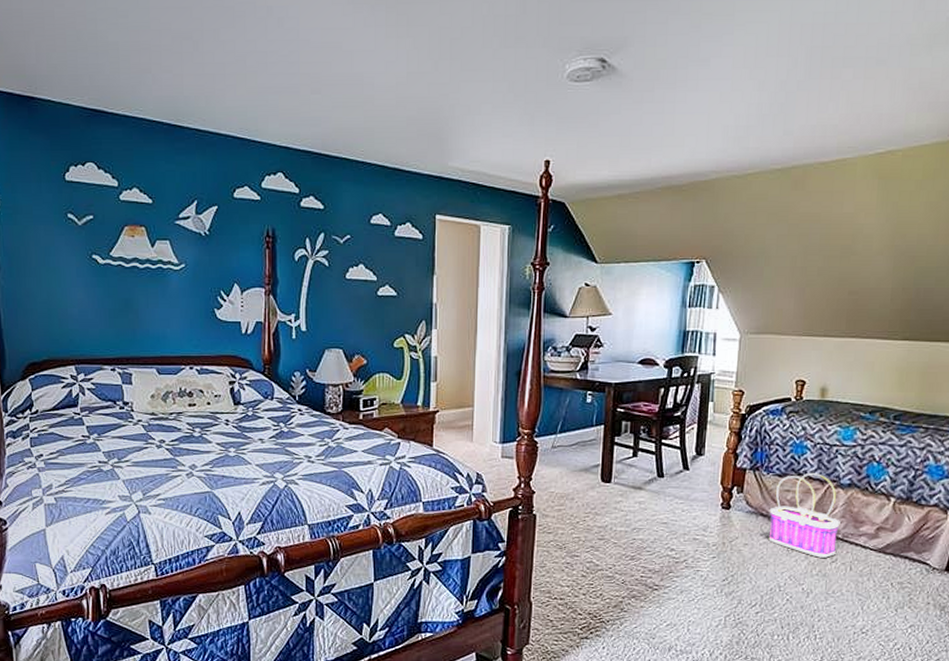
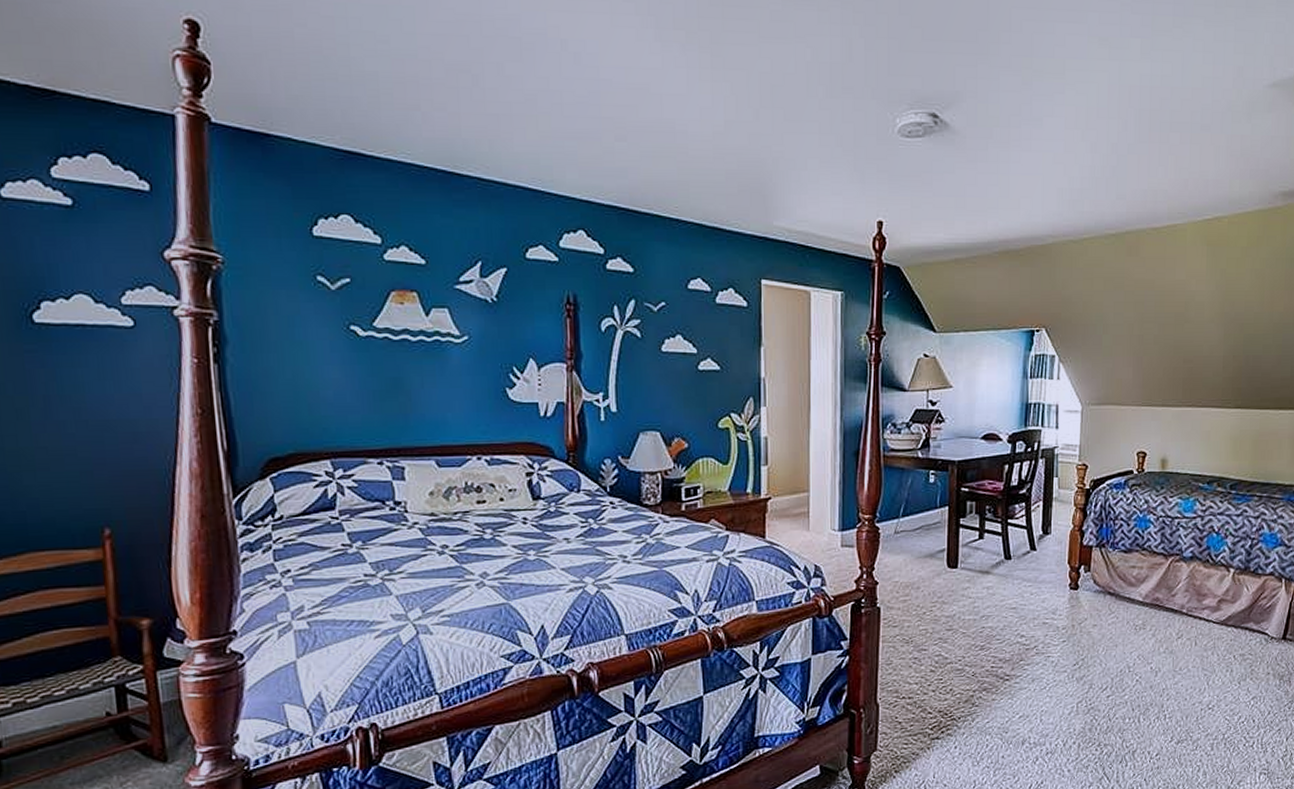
basket: present [768,472,840,558] -> none [1116,546,1184,635]

